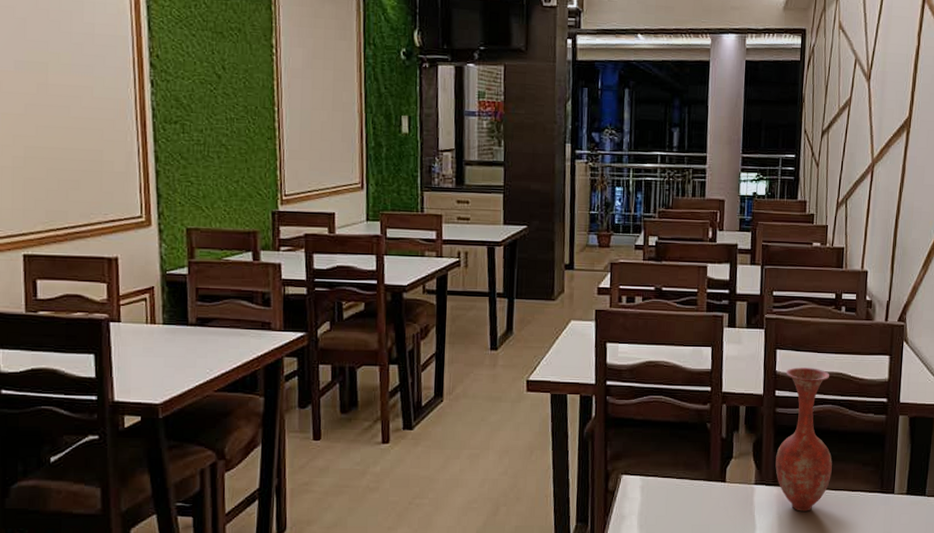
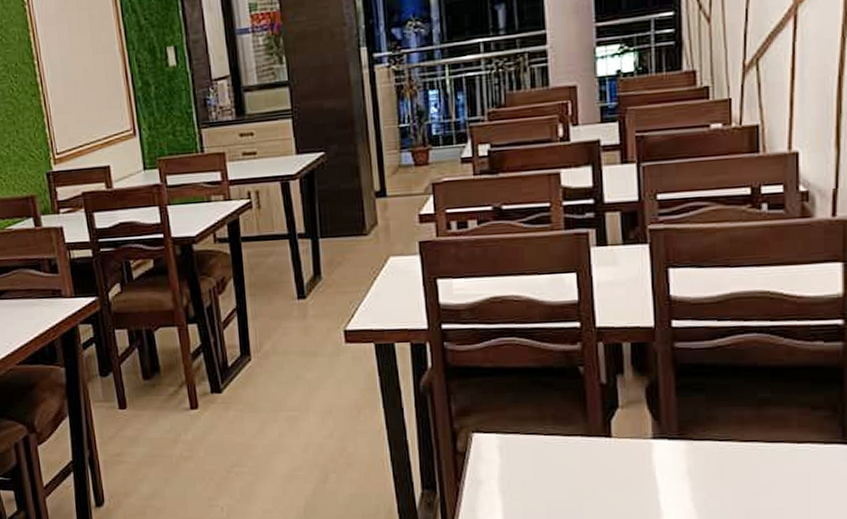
vase: present [775,367,832,511] -> none [680,287,764,471]

